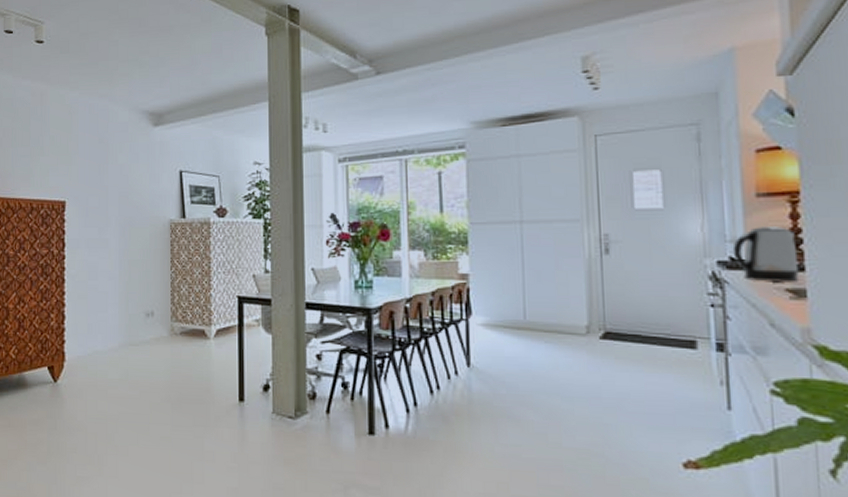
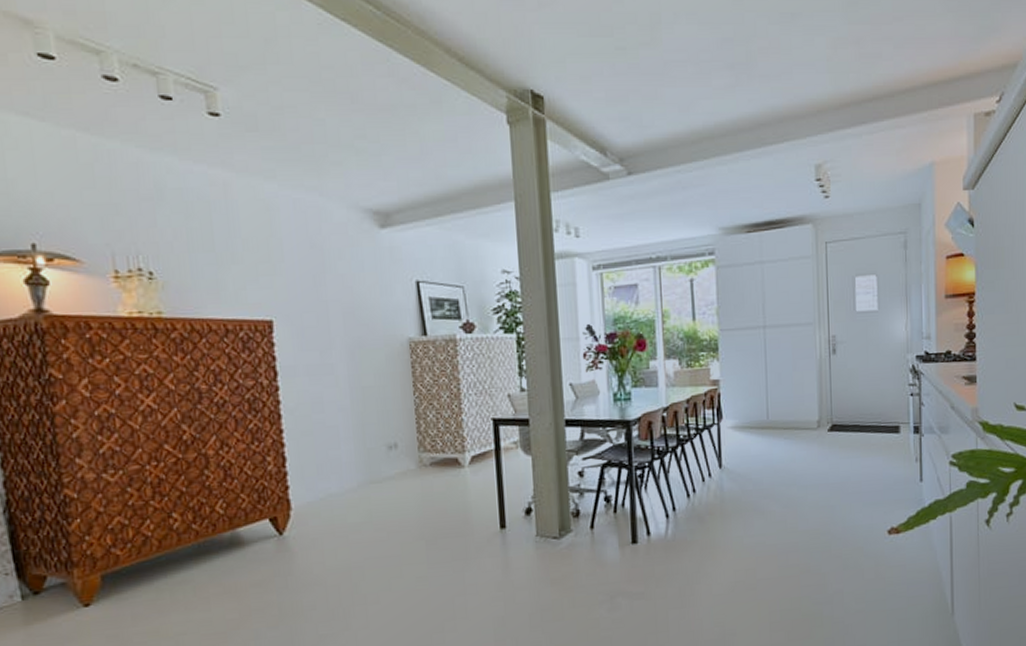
kettle: present [732,226,800,282] -> none [927,323,972,372]

